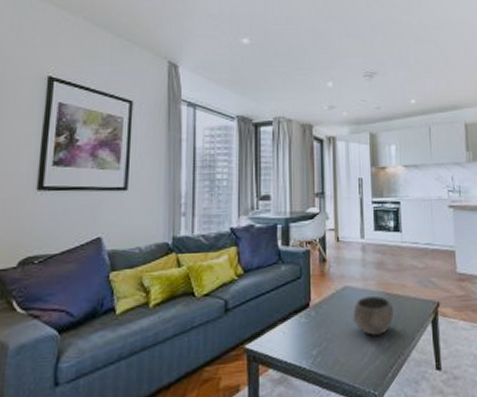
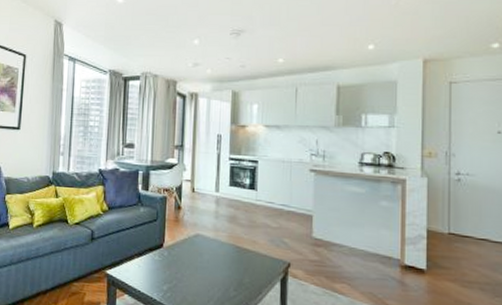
bowl: present [353,296,393,335] -> none [202,246,242,283]

